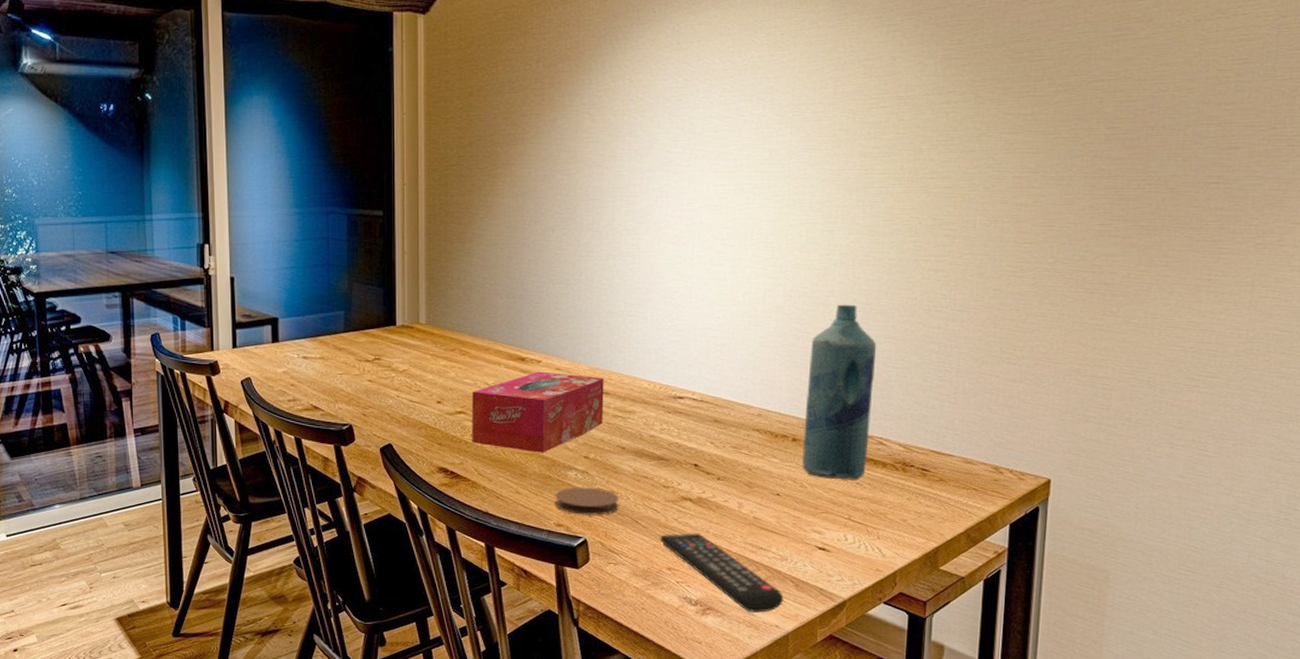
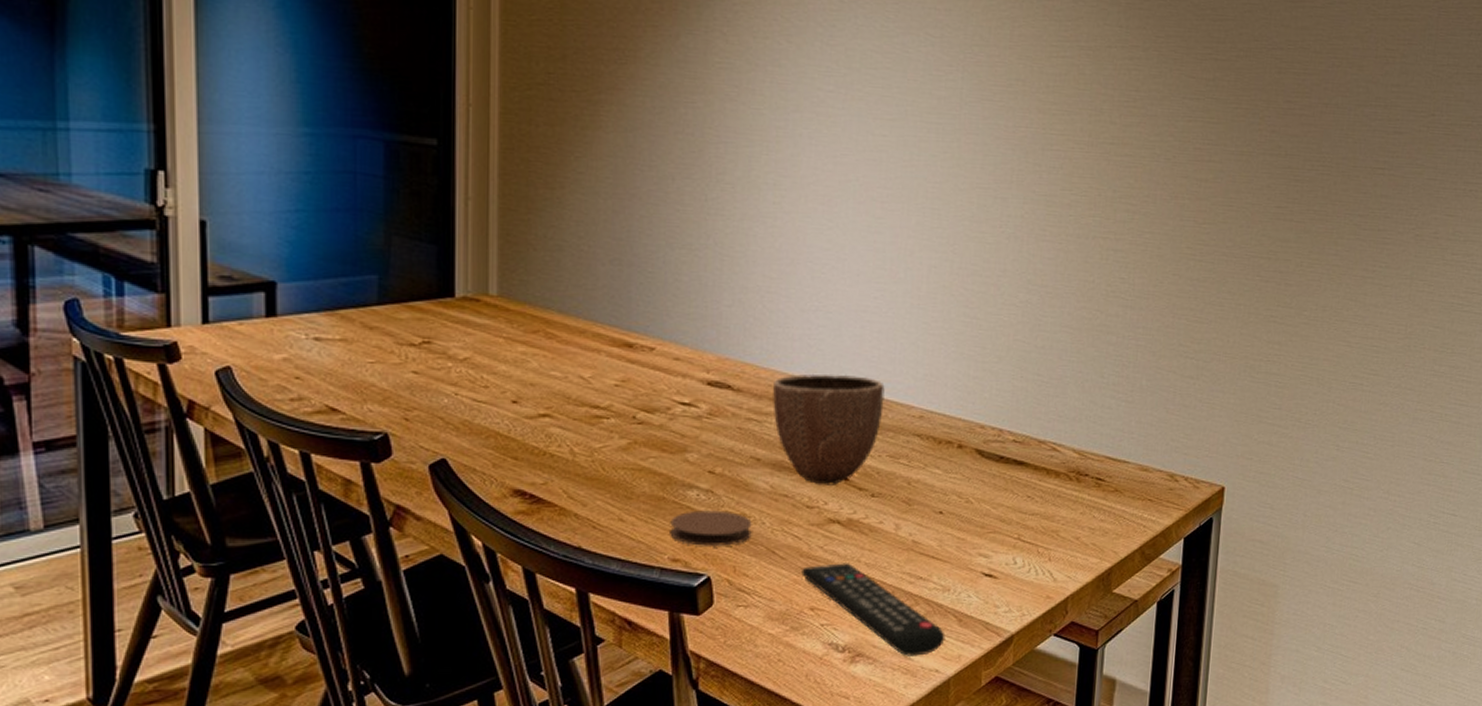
tissue box: present [472,371,604,453] -> none [560,361,735,468]
decorative bowl: none [634,379,728,470] -> present [773,373,885,485]
bottle: present [802,304,877,480] -> none [968,285,1052,493]

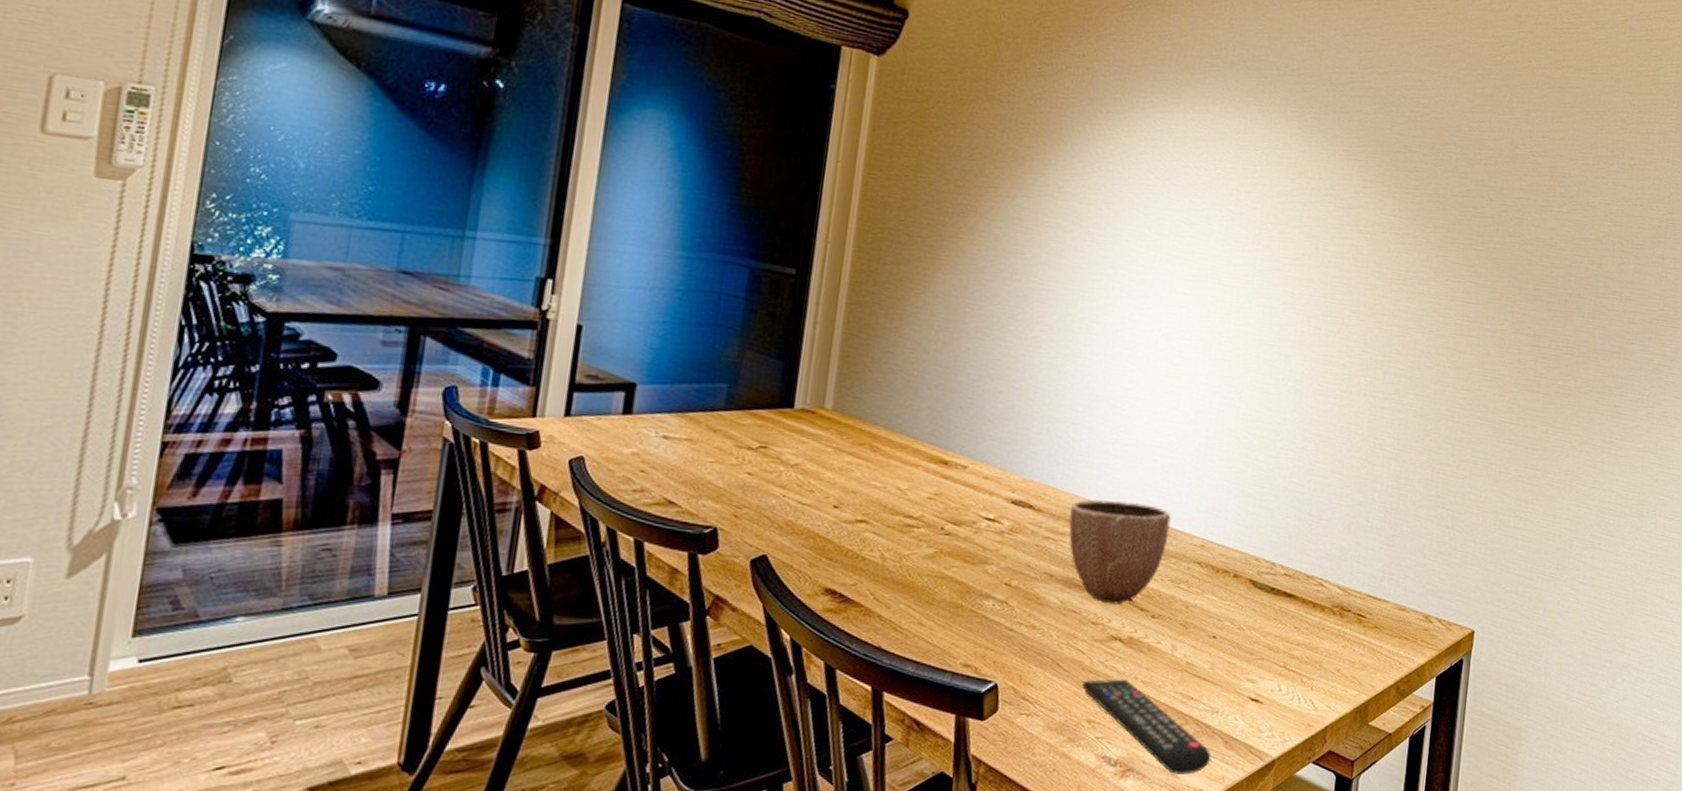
coaster: present [670,510,752,546] -> none [964,619,1041,655]

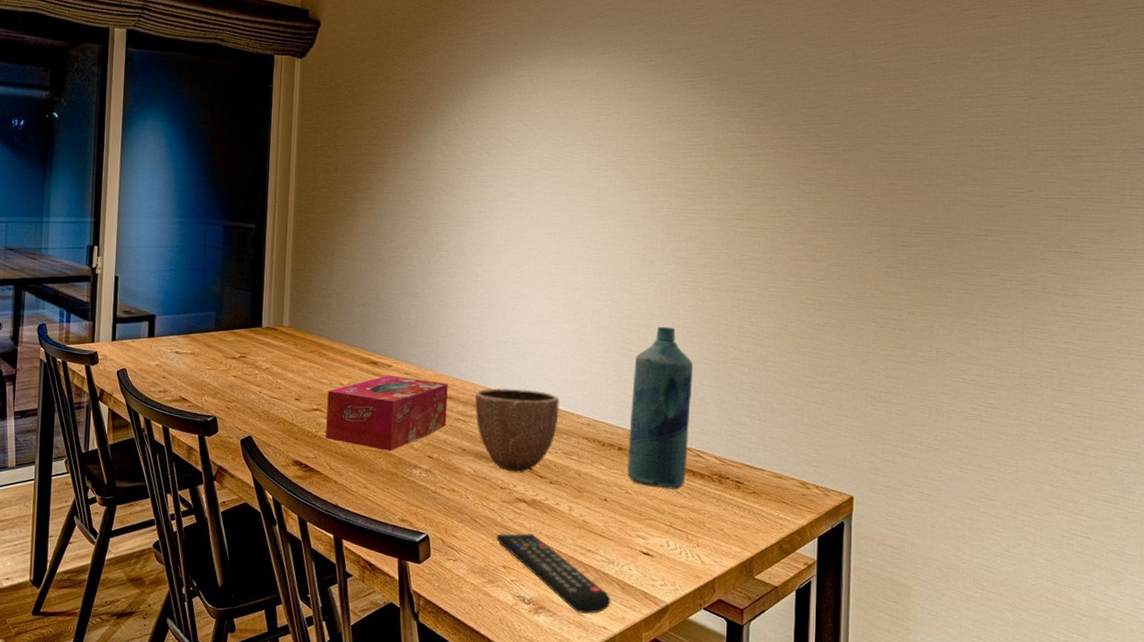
tissue box: none [871,478,1038,577] -> present [326,375,448,451]
bottle: none [1241,432,1324,624] -> present [627,326,694,490]

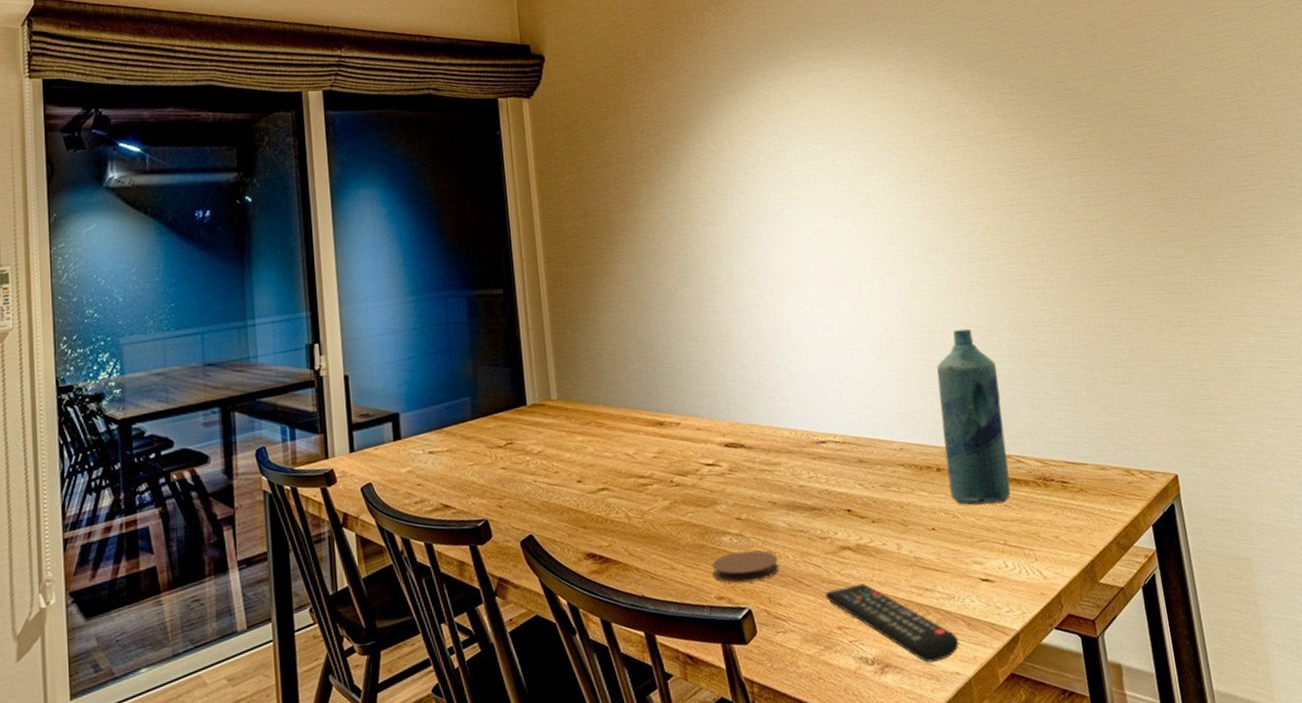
tissue box: present [326,375,448,451] -> none [613,431,751,522]
coaster: none [400,484,459,513] -> present [712,550,779,583]
decorative bowl: present [475,388,560,473] -> none [777,422,869,519]

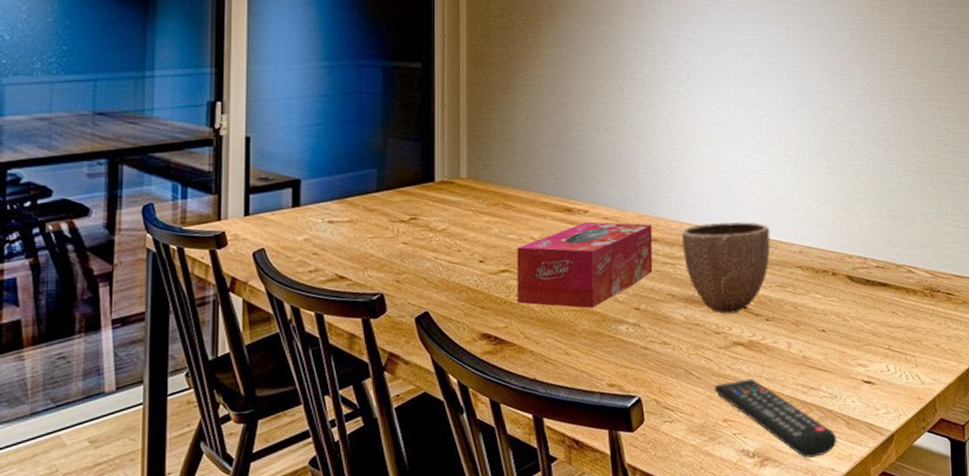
tissue box: none [613,431,751,522] -> present [517,221,653,309]
coaster: present [712,550,779,583] -> none [606,340,672,372]
decorative bowl: none [777,422,869,519] -> present [682,221,770,314]
bottle: present [937,329,1011,505] -> none [841,141,900,311]

